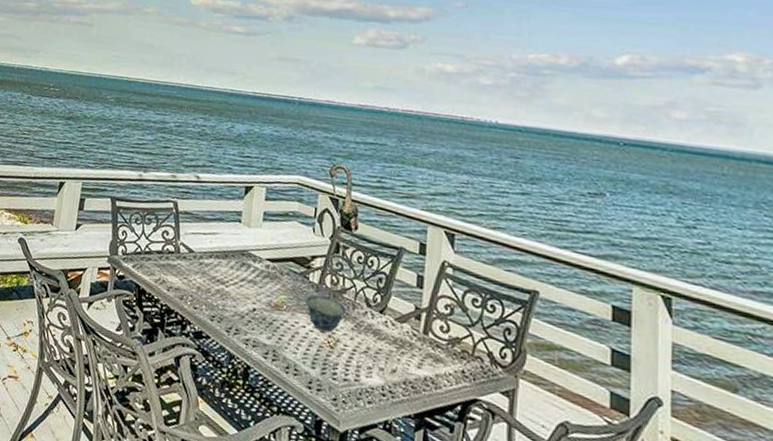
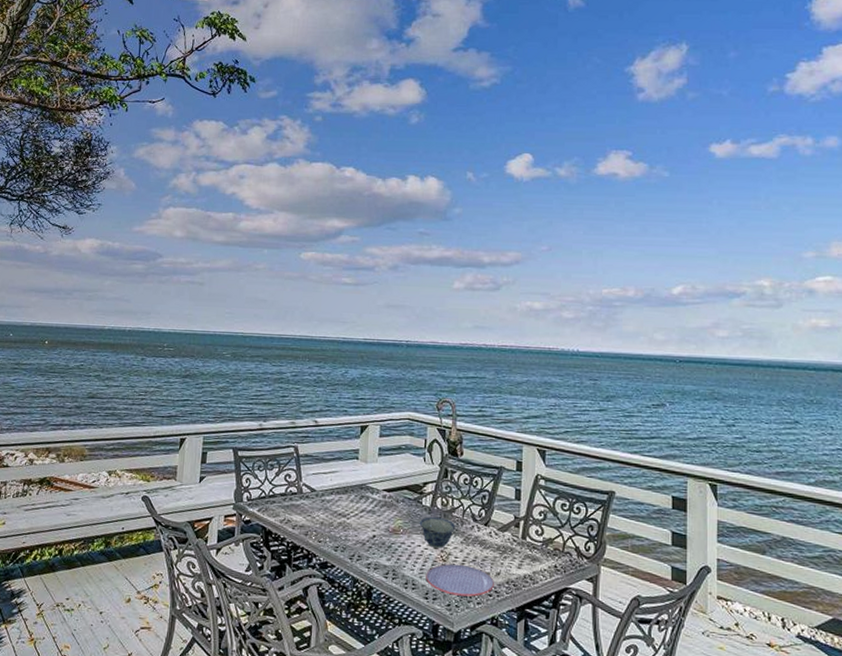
plate: none [310,351,389,394] -> present [426,563,494,597]

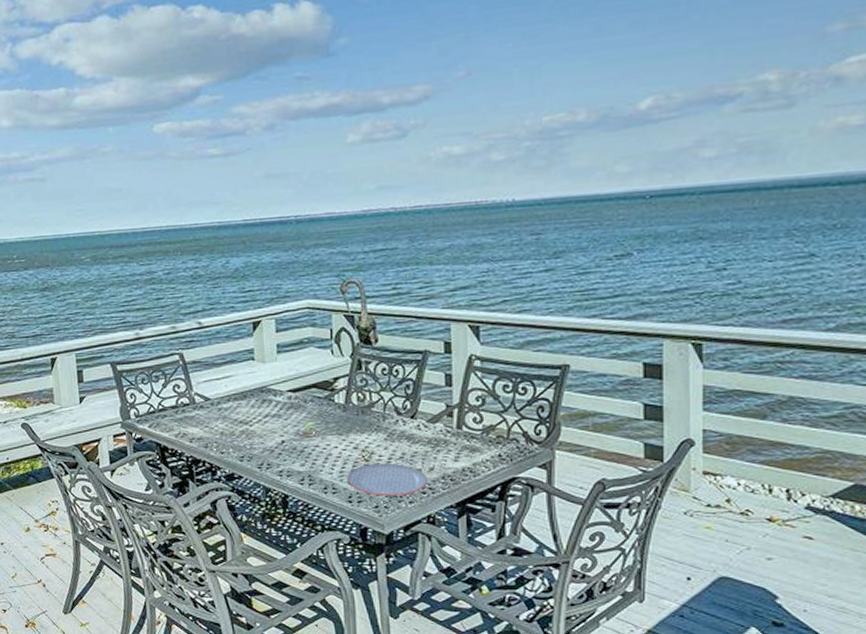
bowl: present [419,516,456,548] -> none [333,414,377,448]

